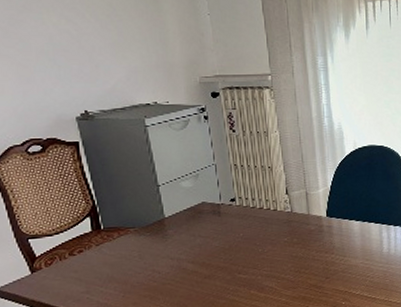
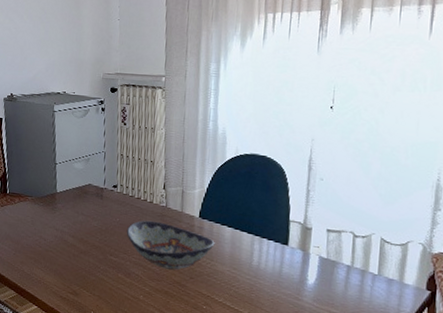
decorative bowl: none [252,228,345,275] -> present [126,220,215,270]

